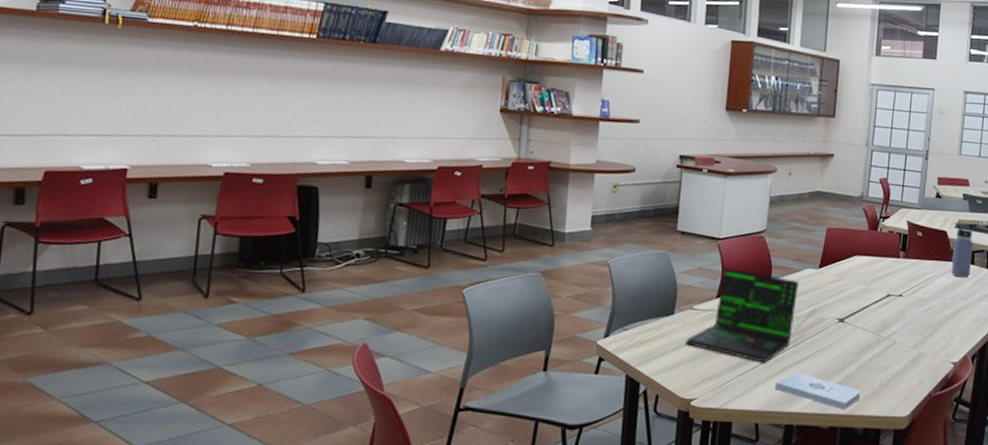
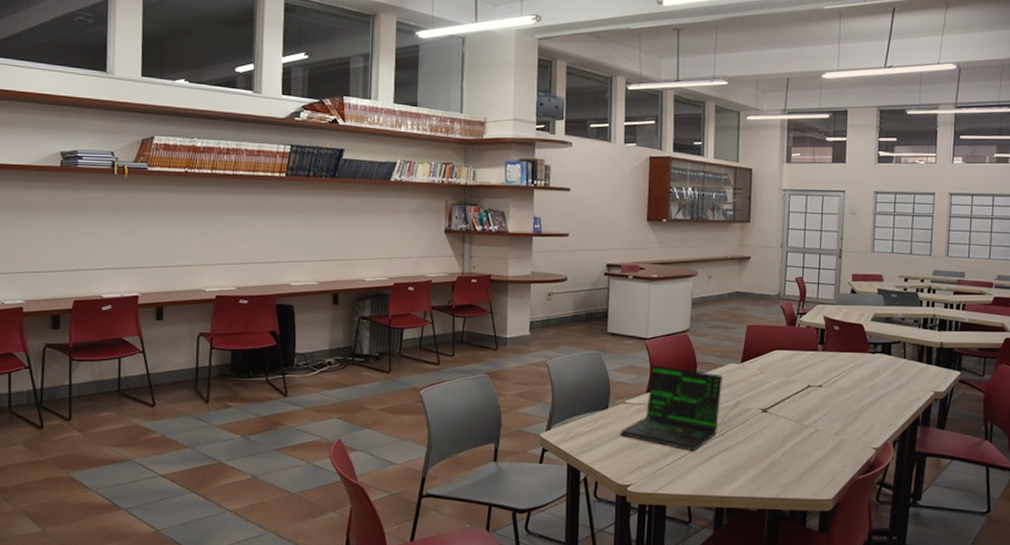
notepad: present [774,372,861,410] -> none [704,459,786,494]
water bottle: present [951,222,973,278] -> none [869,316,889,368]

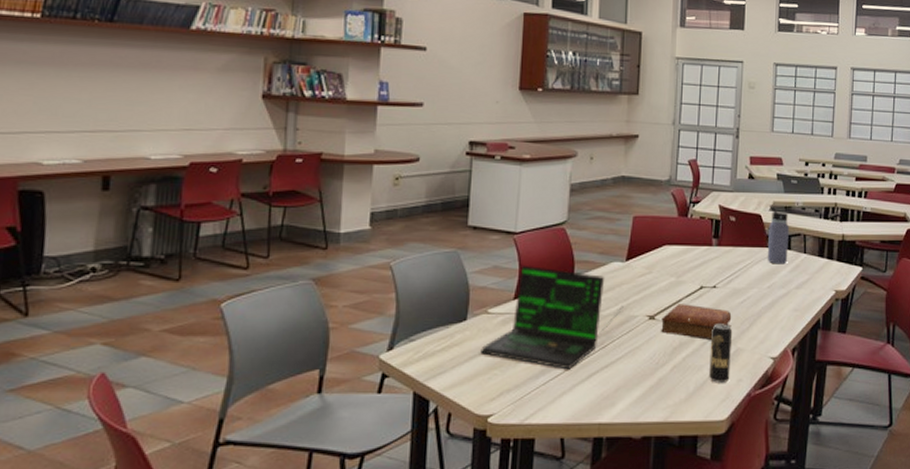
bible: none [773,400,837,431] -> present [661,304,732,340]
beverage can: none [816,416,838,468] -> present [709,322,733,383]
water bottle: none [869,316,889,368] -> present [767,204,789,265]

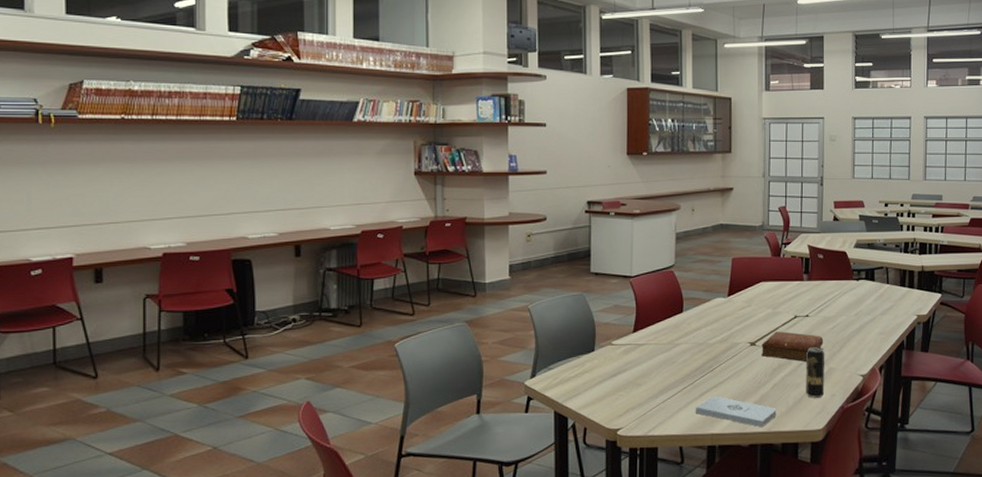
laptop: present [480,264,624,370] -> none [608,303,728,390]
notepad: none [581,378,675,417] -> present [695,396,777,428]
water bottle: present [767,204,789,265] -> none [853,242,873,295]

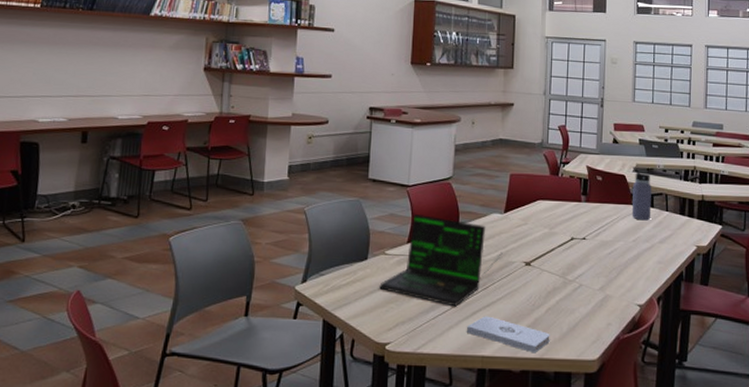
laptop: none [608,303,728,390] -> present [379,213,503,307]
bible: present [761,331,824,362] -> none [536,252,601,286]
beverage can: present [805,346,825,398] -> none [581,271,602,326]
water bottle: none [853,242,873,295] -> present [631,166,651,221]

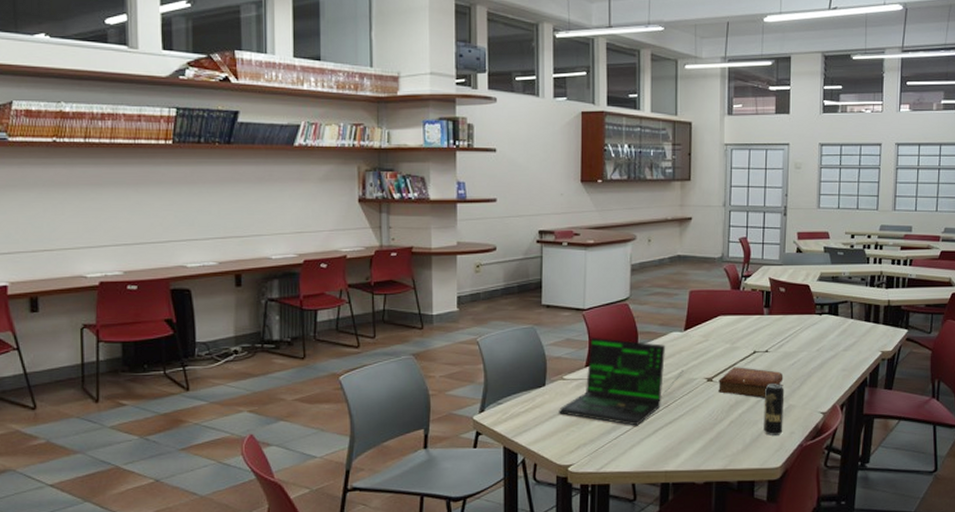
notepad: present [466,316,550,353] -> none [648,433,733,465]
bible: none [536,252,601,286] -> present [718,367,784,398]
beverage can: none [581,271,602,326] -> present [764,382,785,436]
water bottle: present [631,166,651,221] -> none [815,275,836,330]

